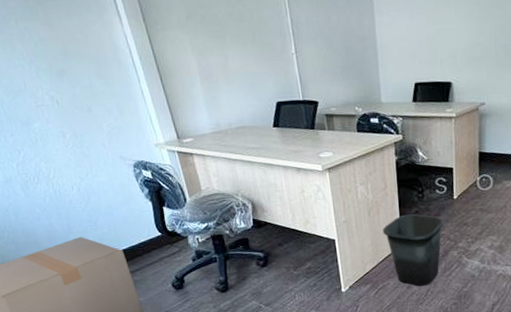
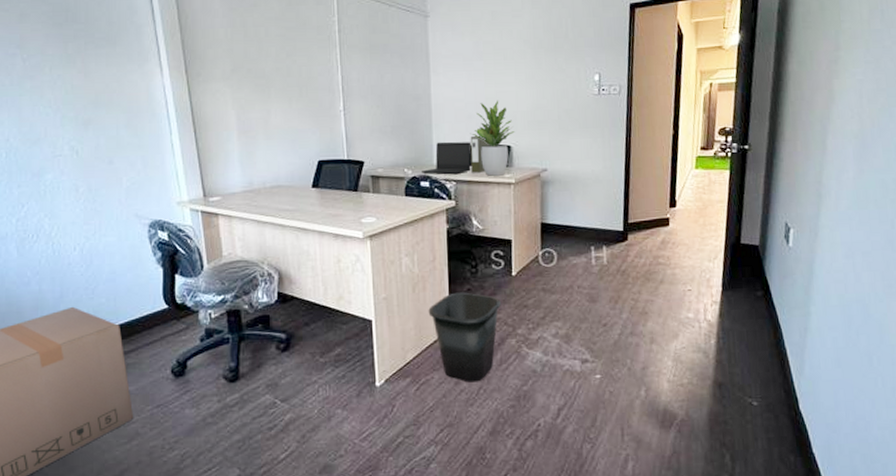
laptop: none [371,80,416,111] -> present [422,141,472,175]
potted plant: none [413,38,455,111] -> present [470,100,515,176]
binder: none [414,74,435,109] -> present [470,136,492,173]

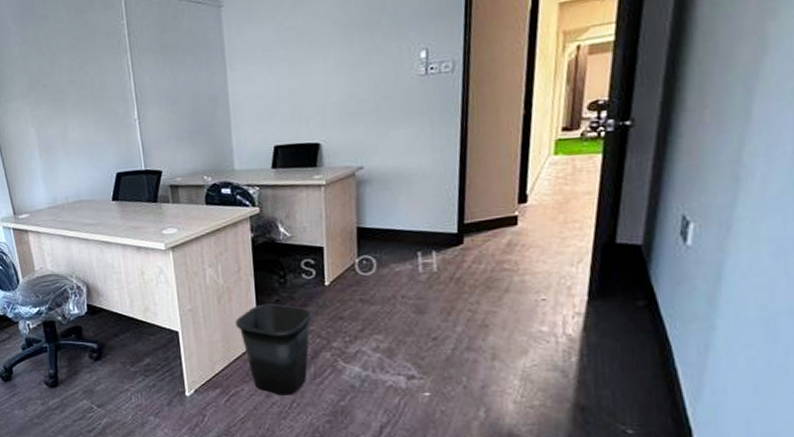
laptop: present [422,141,472,175] -> none [222,142,276,180]
potted plant: present [470,100,515,176] -> none [273,92,324,179]
binder: present [470,136,492,173] -> none [273,135,299,176]

